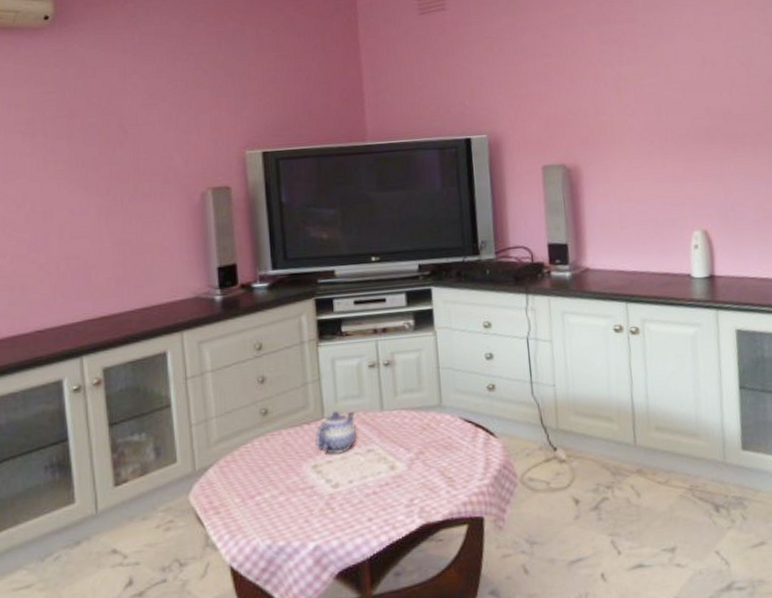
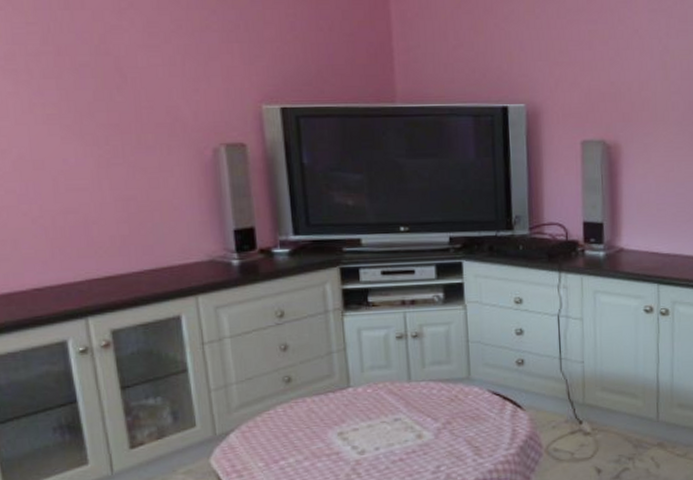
teapot: present [315,411,356,454] -> none [341,380,383,422]

